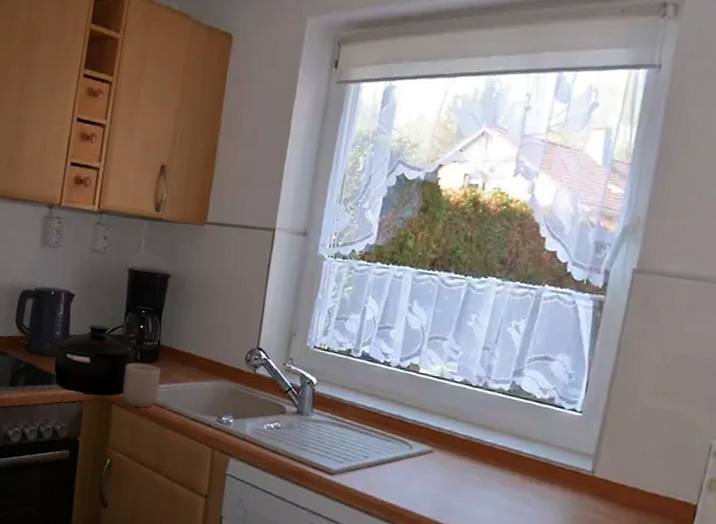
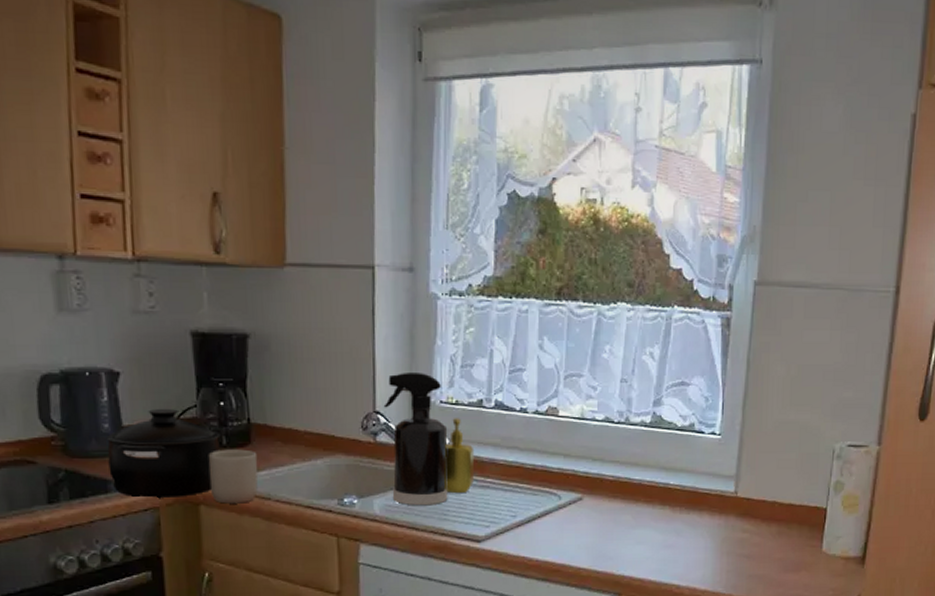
spray bottle: none [262,318,318,435] -> present [383,373,448,506]
soap dispenser: none [308,362,338,429] -> present [444,418,475,493]

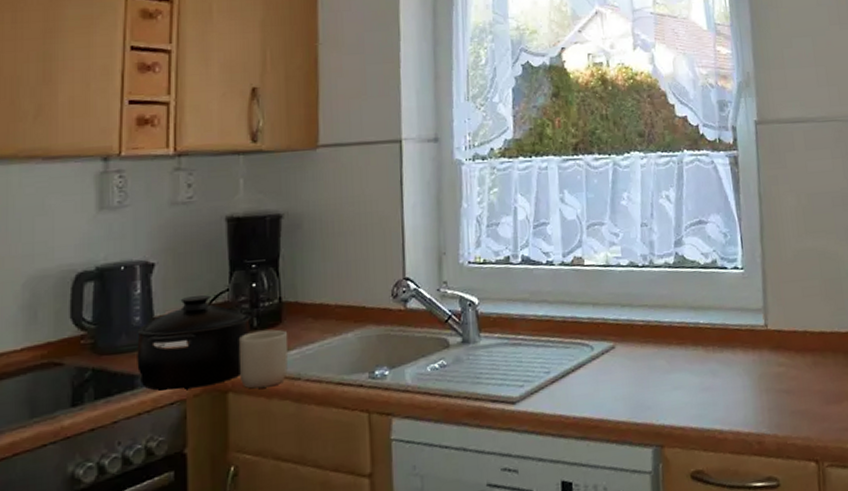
spray bottle: present [383,373,448,506] -> none [413,236,480,372]
soap dispenser: present [444,418,475,493] -> none [475,277,505,354]

